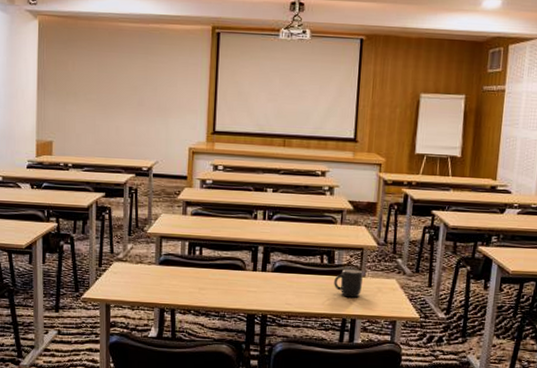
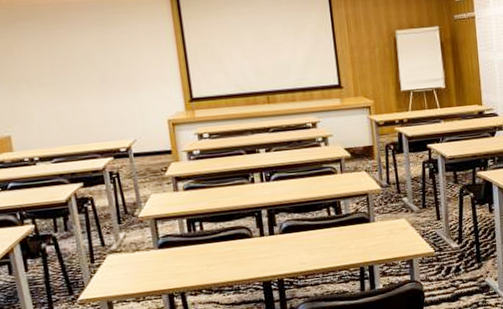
mug: present [334,268,363,298] -> none [345,216,374,246]

